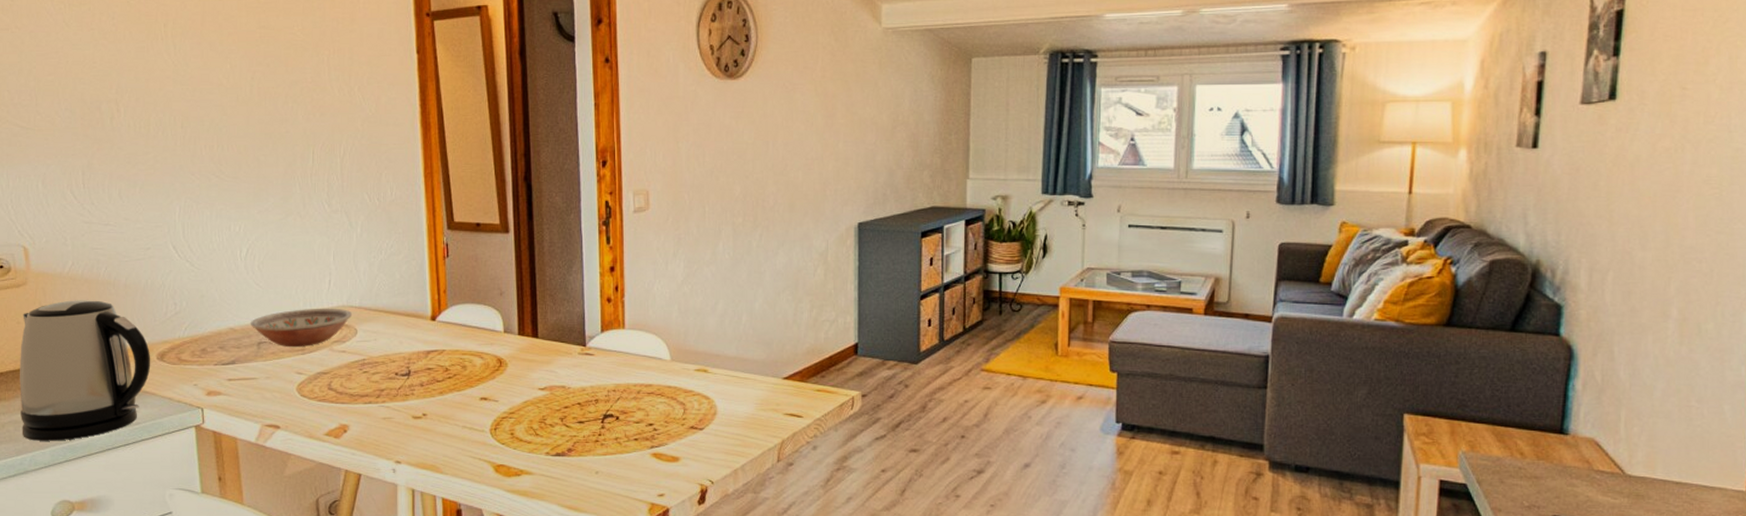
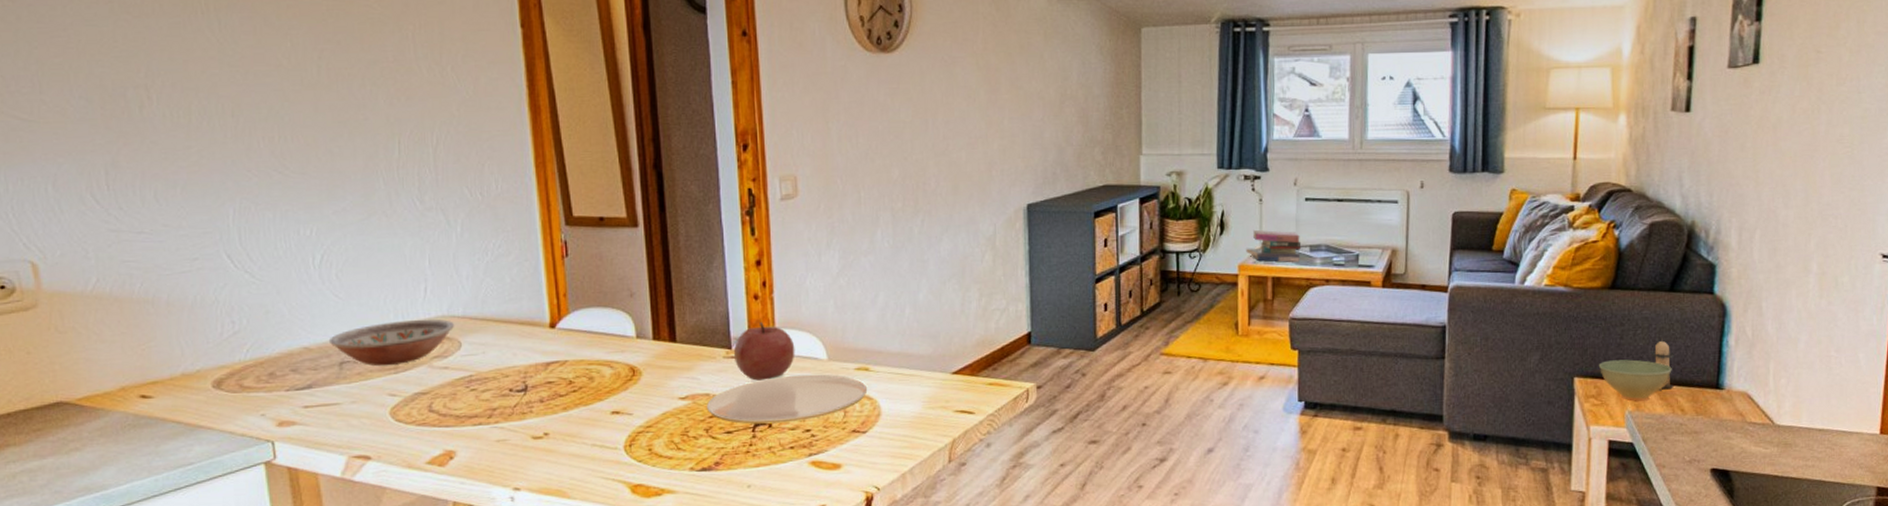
kettle: present [20,300,151,441] -> none [32,322,205,492]
plate: none [562,373,706,416] -> present [706,374,868,424]
fruit: none [587,323,642,376] -> present [733,322,795,381]
books: none [1068,253,1123,286] -> present [1246,229,1302,262]
bowl: none [1430,399,1511,442] -> present [1598,359,1672,402]
candle: none [1487,378,1514,432] -> present [1650,338,1674,390]

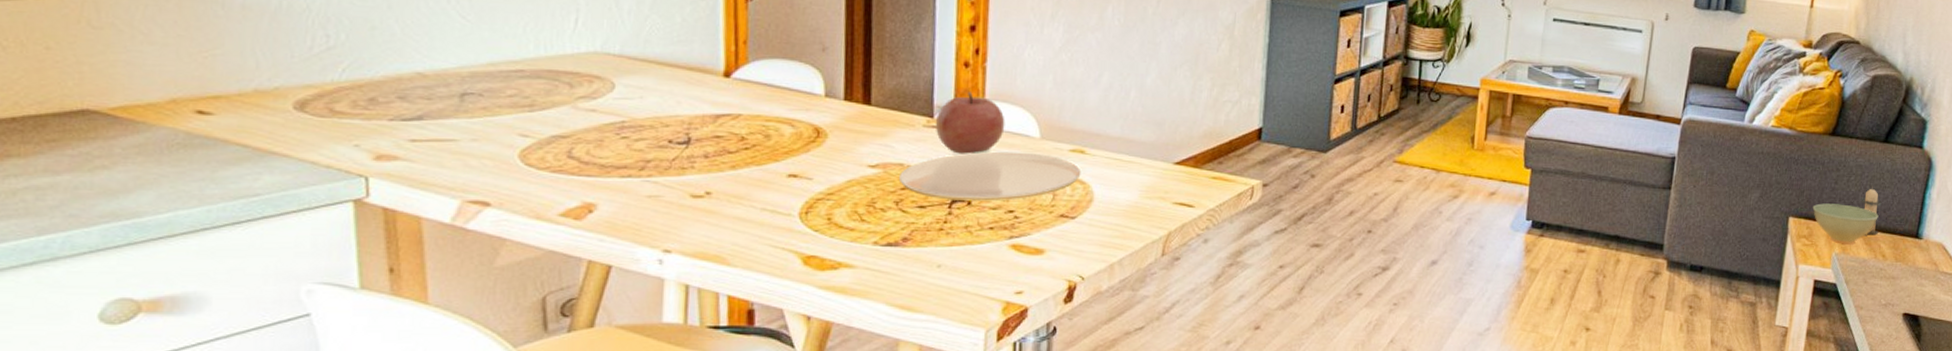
bowl: present [328,319,454,366] -> none [449,53,608,102]
books: present [1246,229,1302,262] -> none [1490,44,1545,81]

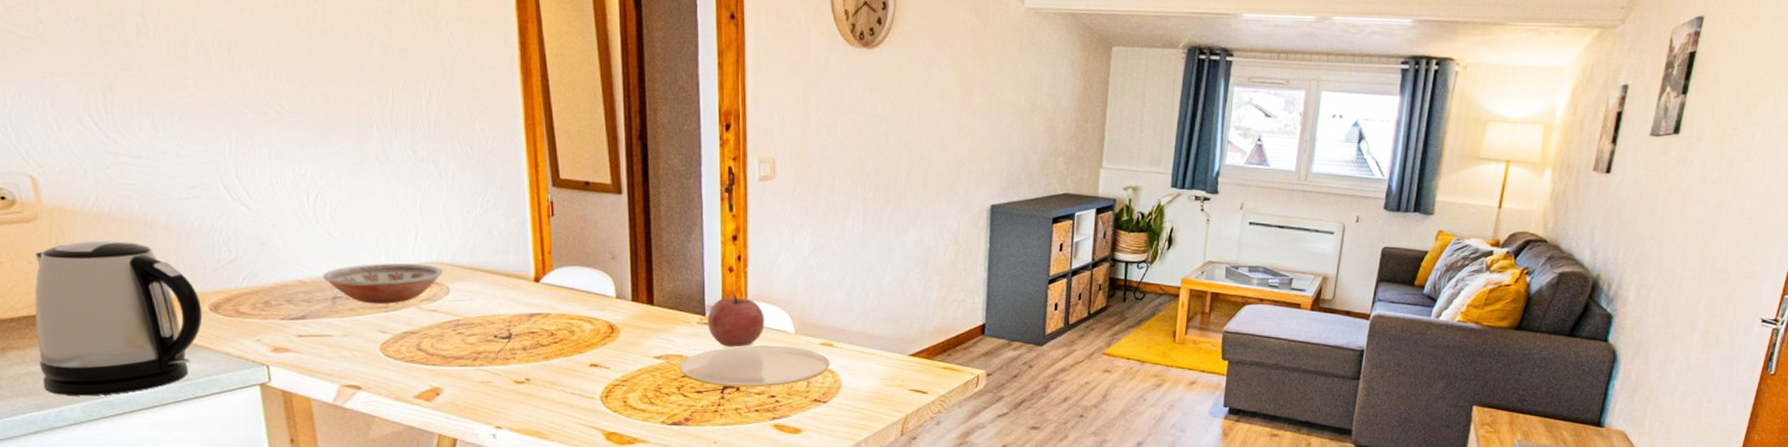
kettle: none [46,21,284,216] -> present [34,240,203,396]
bowl: none [449,53,608,102] -> present [322,263,443,304]
bowl: present [1812,203,1879,245] -> none [1496,393,1561,432]
candle: present [1860,186,1882,236] -> none [1543,377,1565,424]

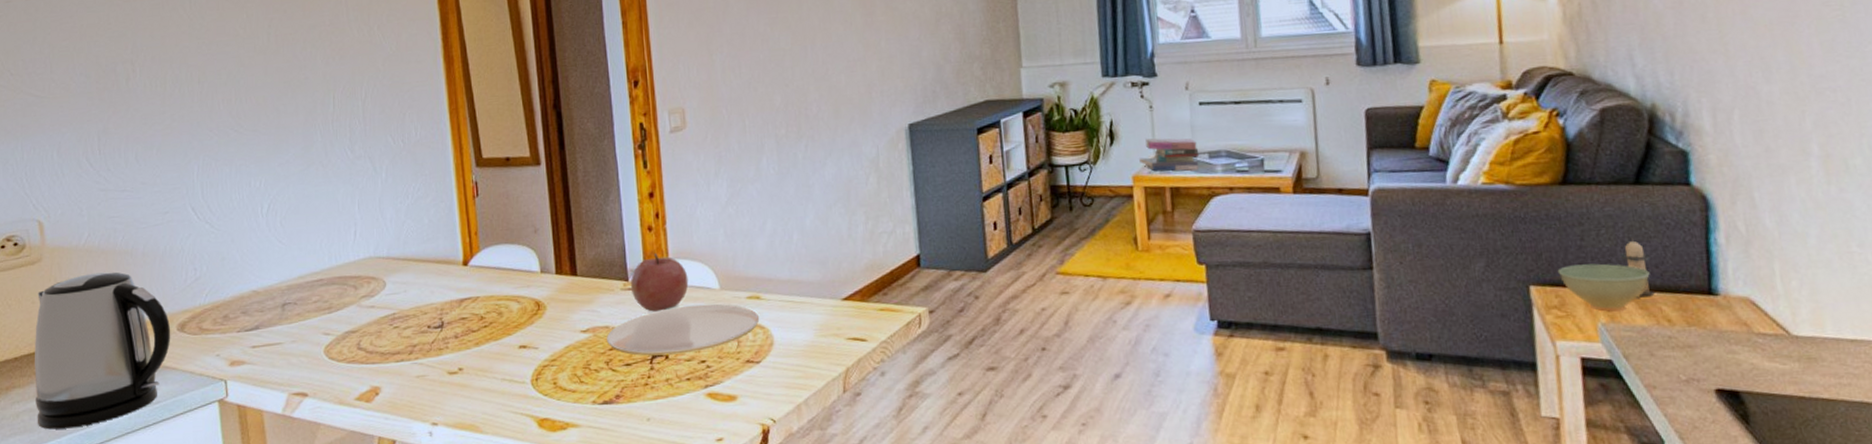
bowl: present [322,263,443,304] -> none [273,260,379,307]
books: none [1190,247,1241,280] -> present [1139,138,1200,171]
bowl: none [1496,393,1561,432] -> present [1557,263,1650,312]
candle: none [1543,377,1565,424] -> present [1619,237,1655,298]

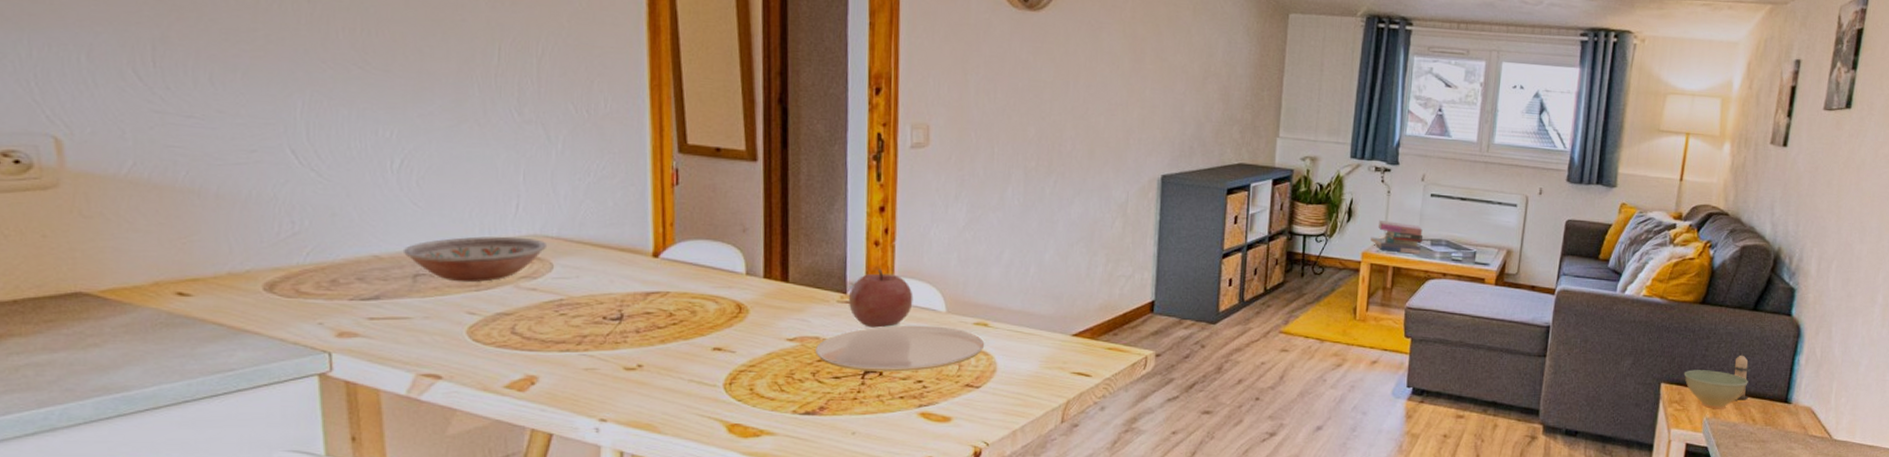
kettle: present [35,272,171,430] -> none [45,210,254,390]
bowl: none [273,260,379,307] -> present [402,236,546,283]

